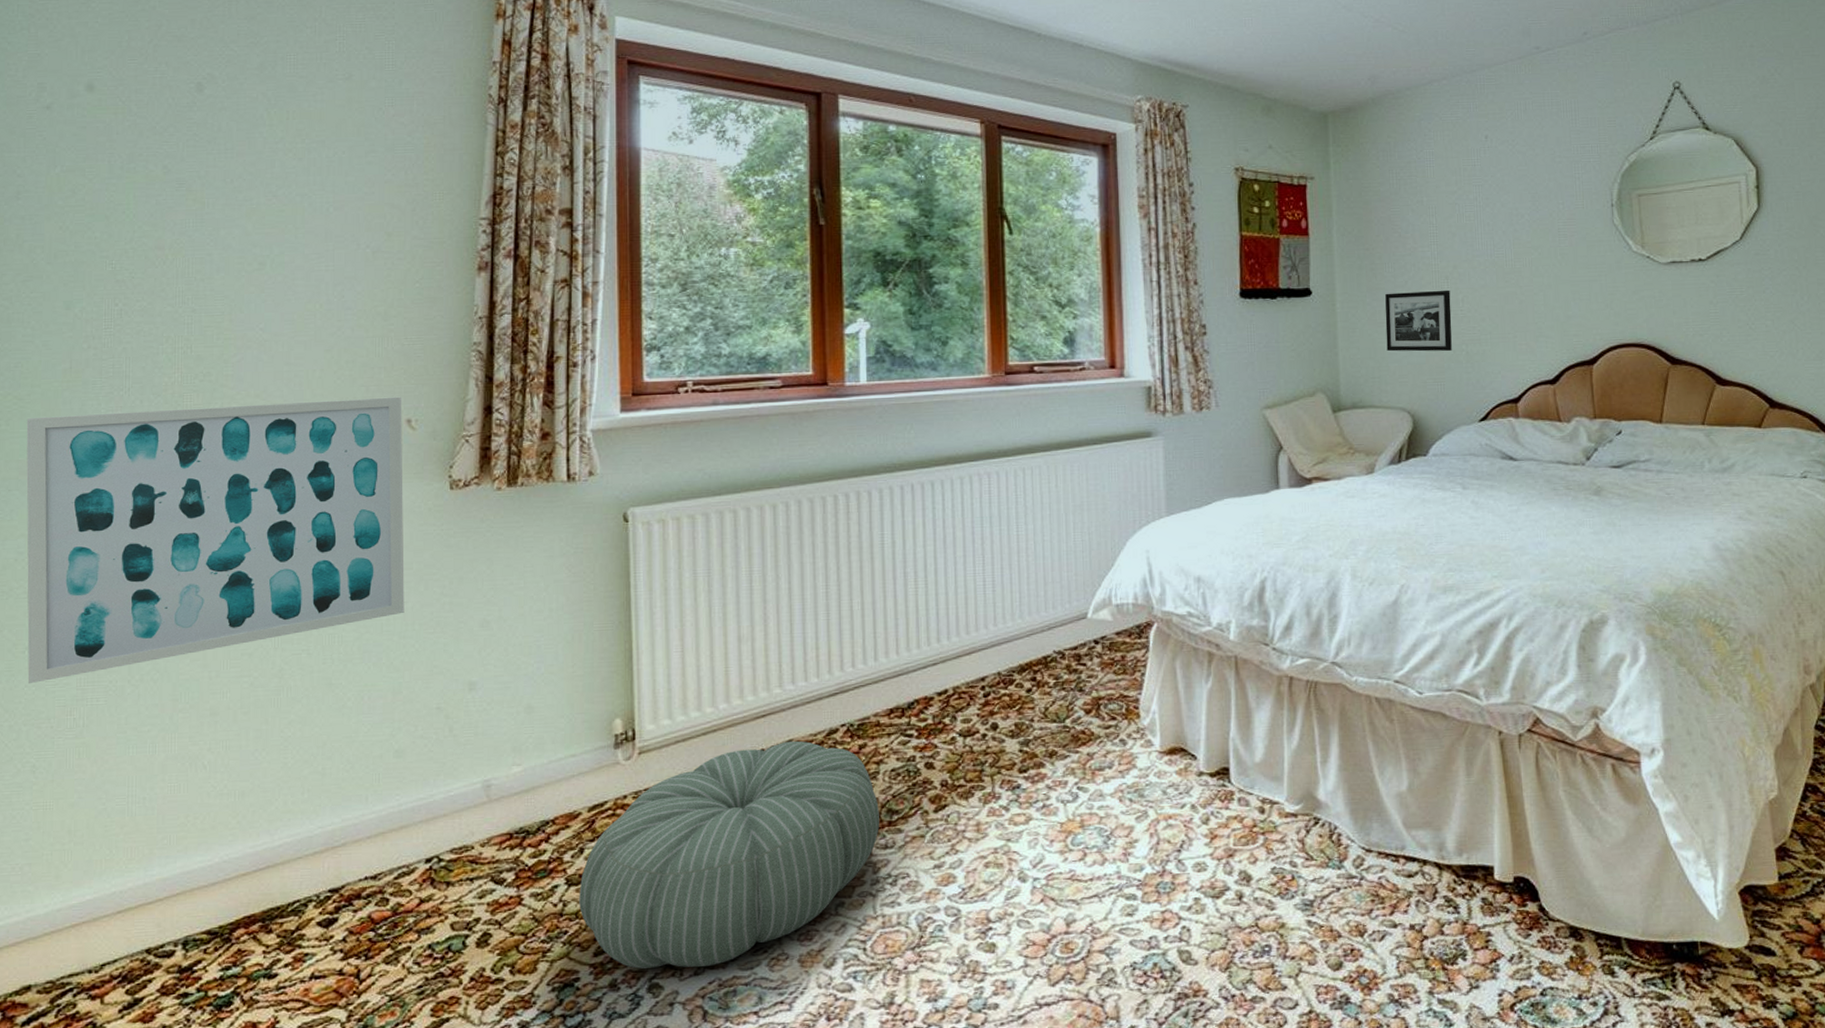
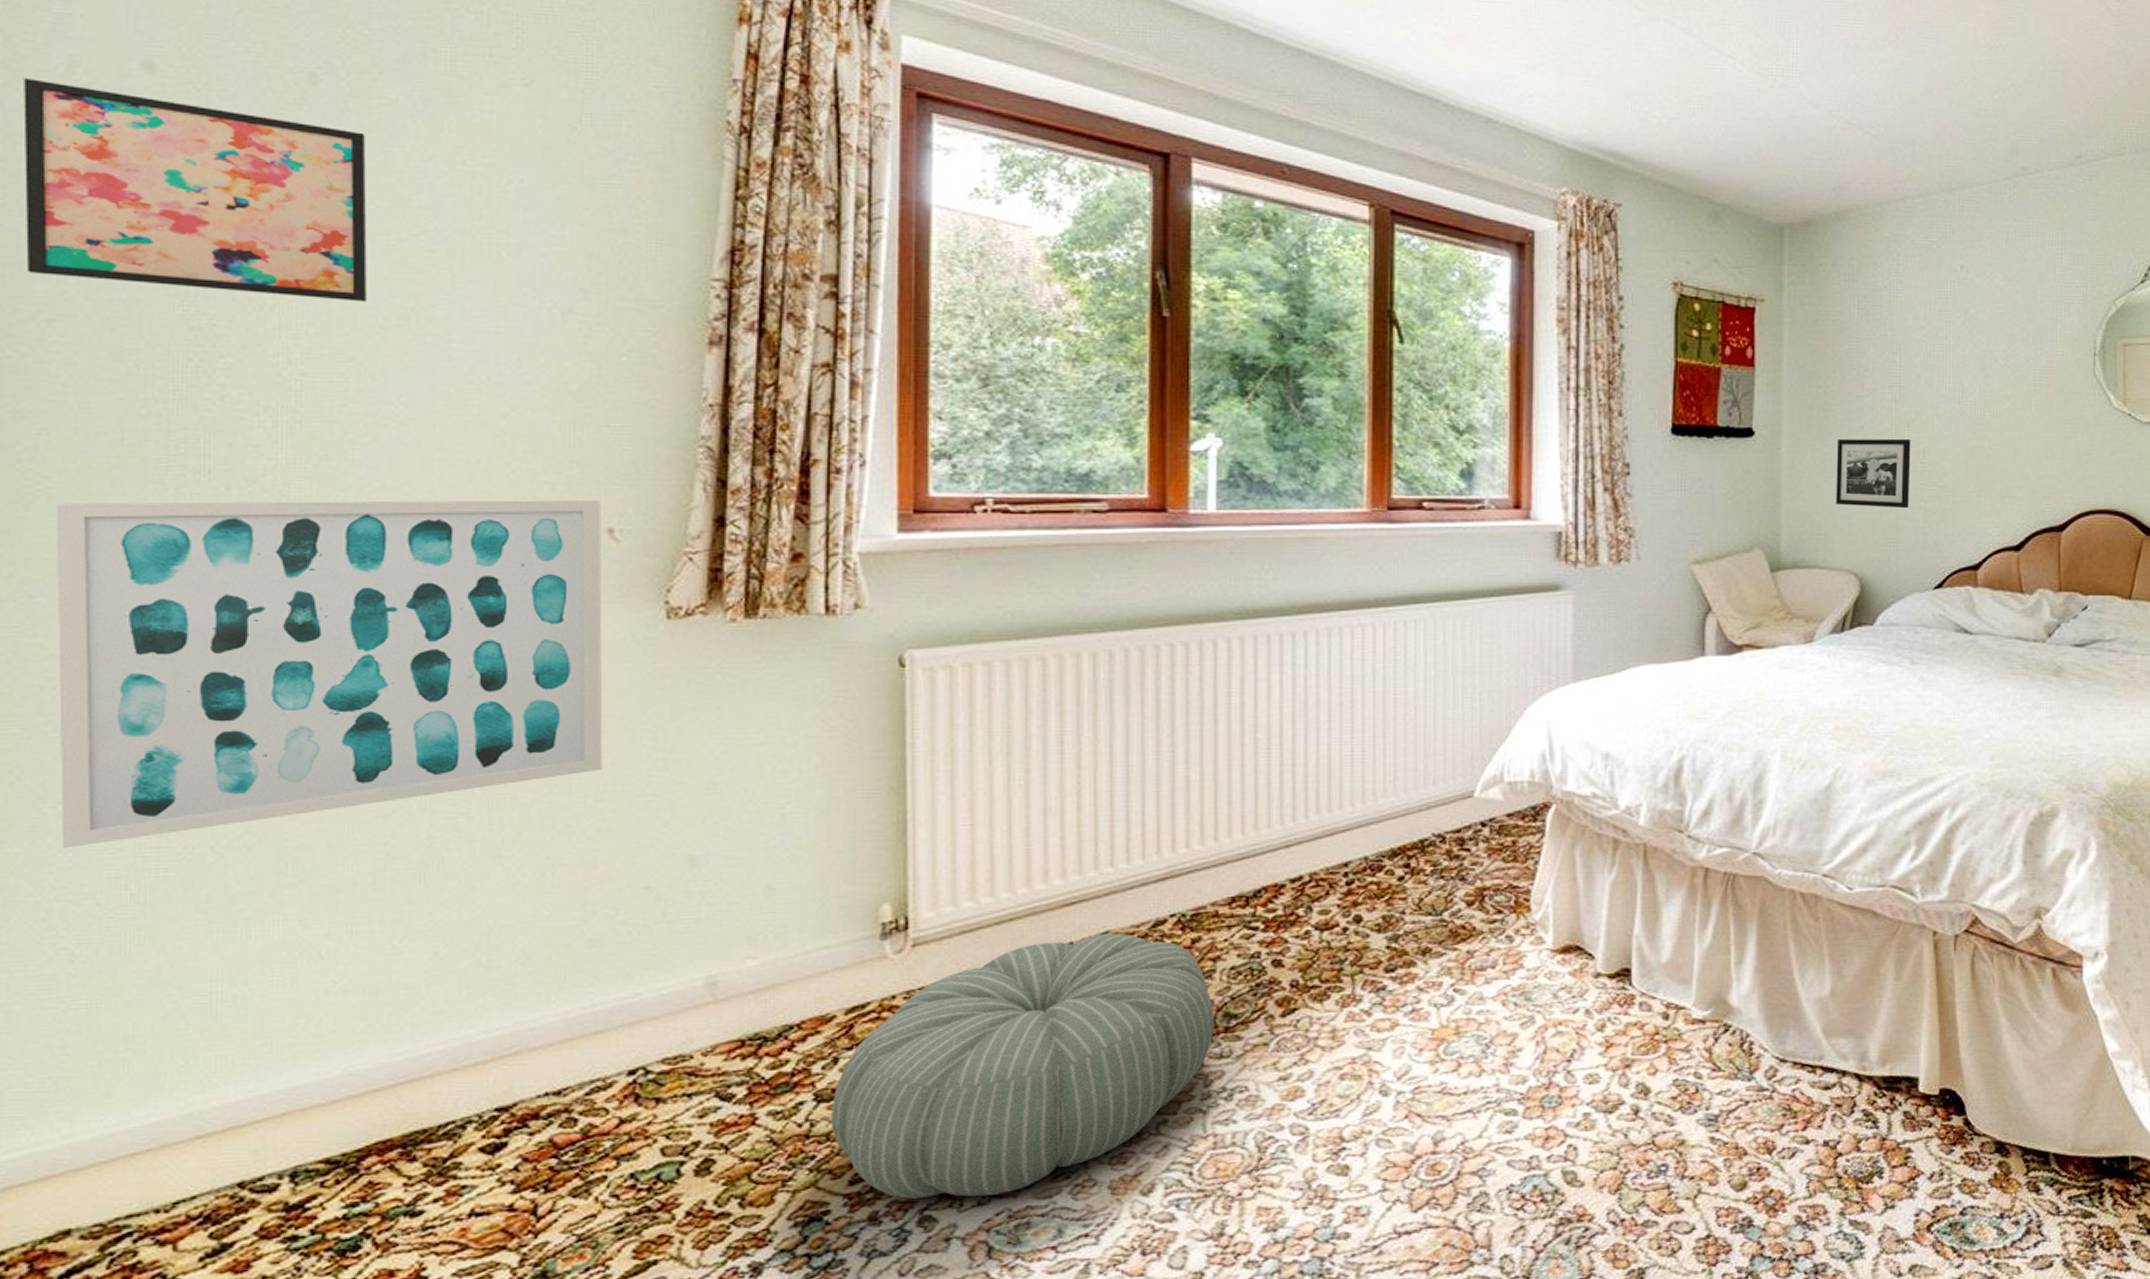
wall art: none [8,103,237,254] -> present [23,78,367,303]

